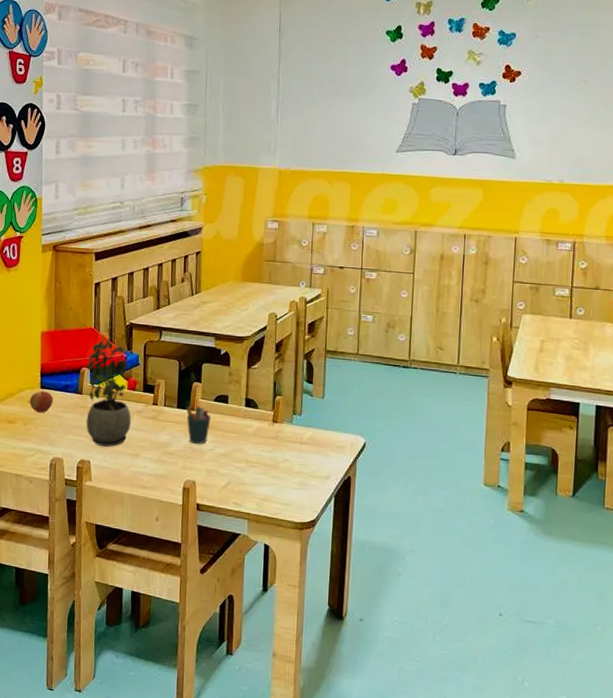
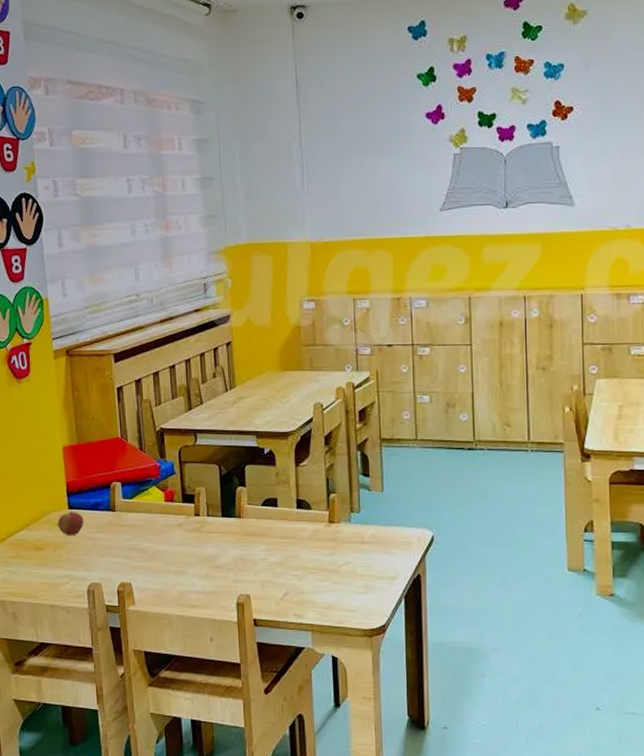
potted plant: present [86,339,131,447] -> none [118,449,172,566]
pen holder: present [186,406,211,444] -> none [231,513,260,554]

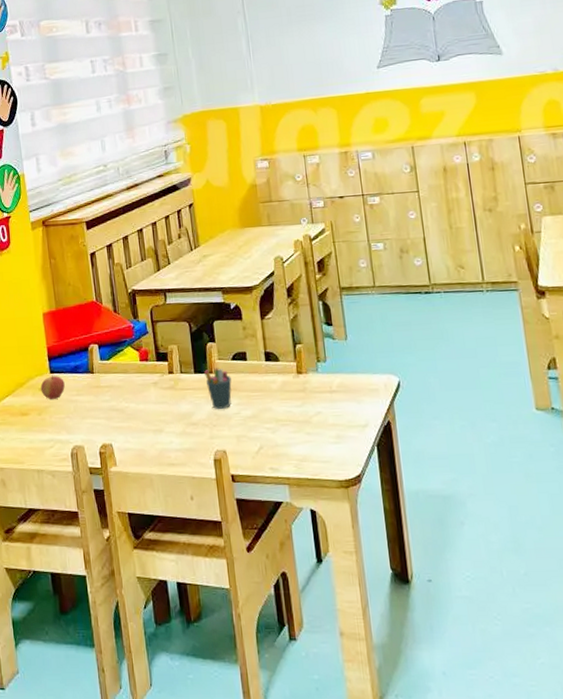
pen holder: none [231,513,260,554] -> present [203,368,232,409]

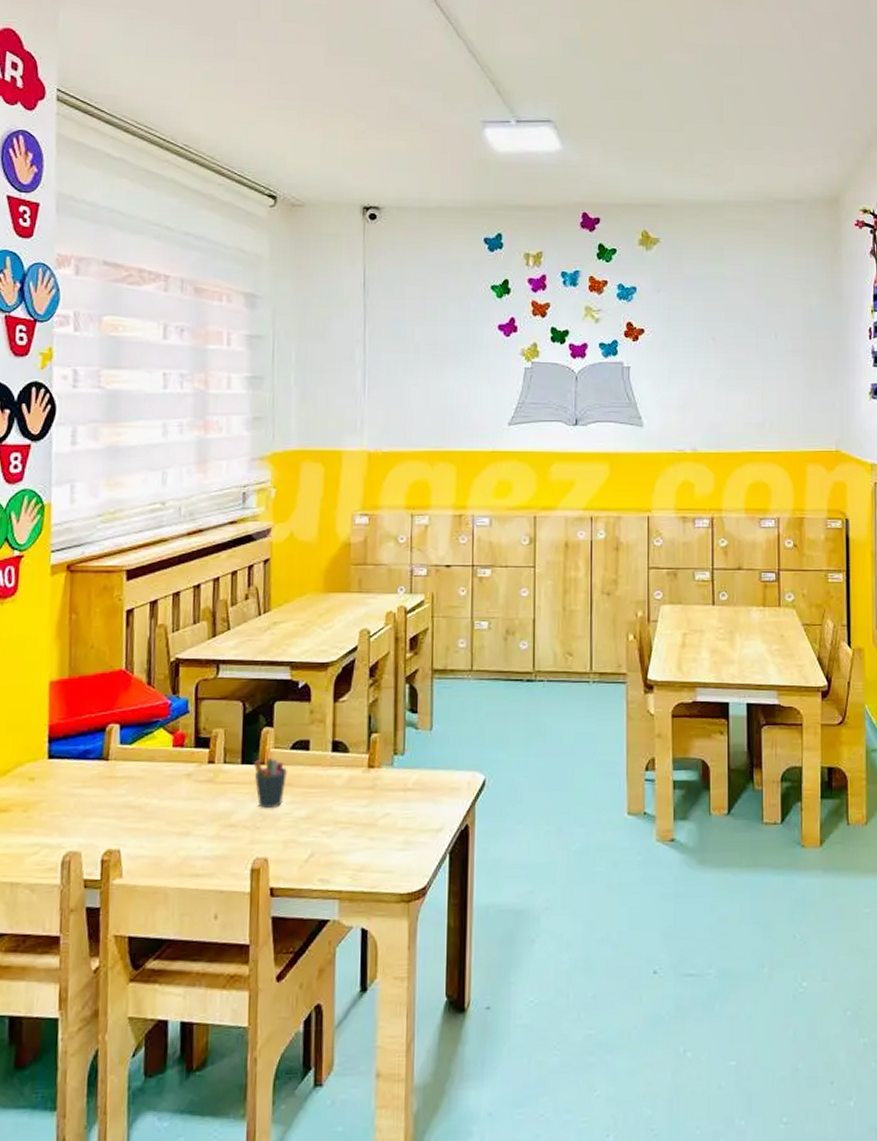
apple: present [40,374,65,400] -> none [31,759,67,793]

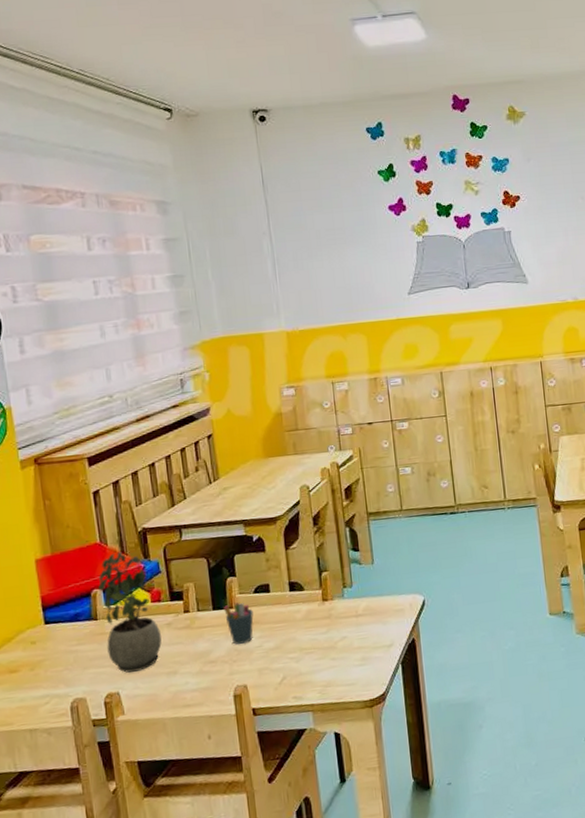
potted plant: none [114,683,178,827] -> present [98,552,162,673]

